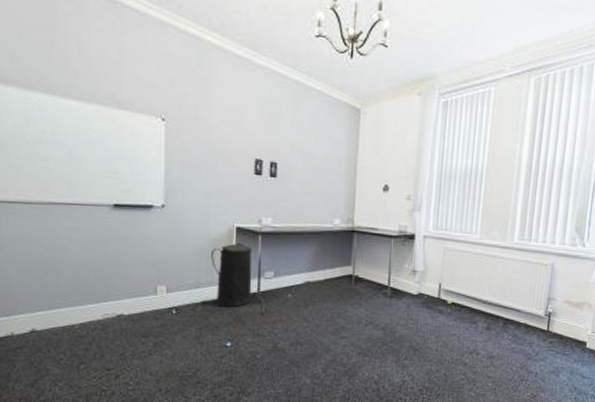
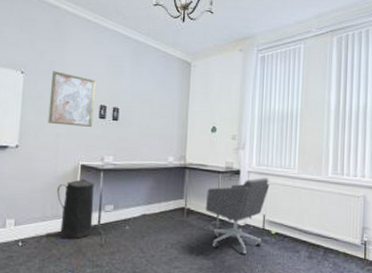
wall art: none [196,118,249,184] -> present [48,71,96,127]
office chair: none [375,243,448,326] -> present [205,178,270,255]

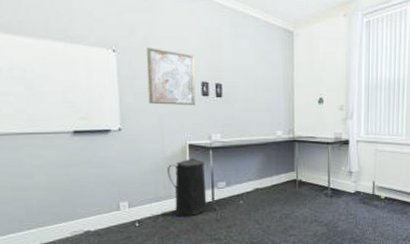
office chair: present [205,178,270,255] -> none [316,146,379,220]

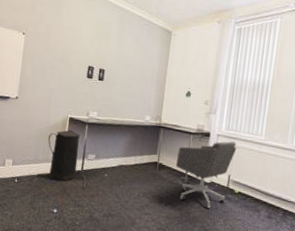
wall art: present [146,47,196,105] -> none [43,33,86,85]
office chair: none [316,146,379,220] -> present [175,141,237,209]

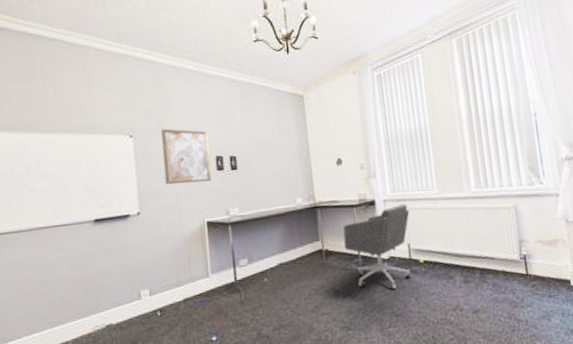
wall art: none [43,33,86,85] -> present [161,128,212,185]
trash can: present [48,130,81,181] -> none [186,236,230,302]

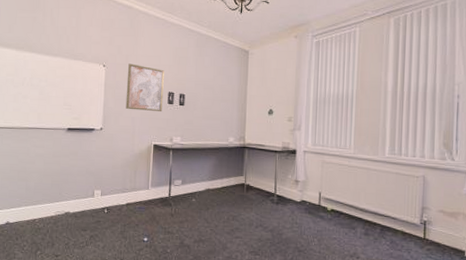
office chair: present [343,204,411,290] -> none [263,157,326,229]

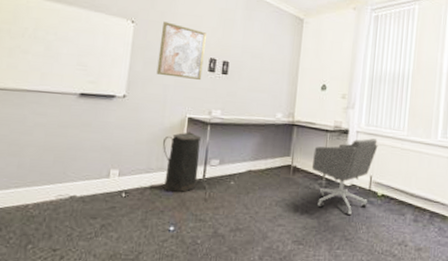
trash can: none [134,157,166,209] -> present [162,132,202,193]
office chair: none [263,157,326,229] -> present [311,138,378,216]

